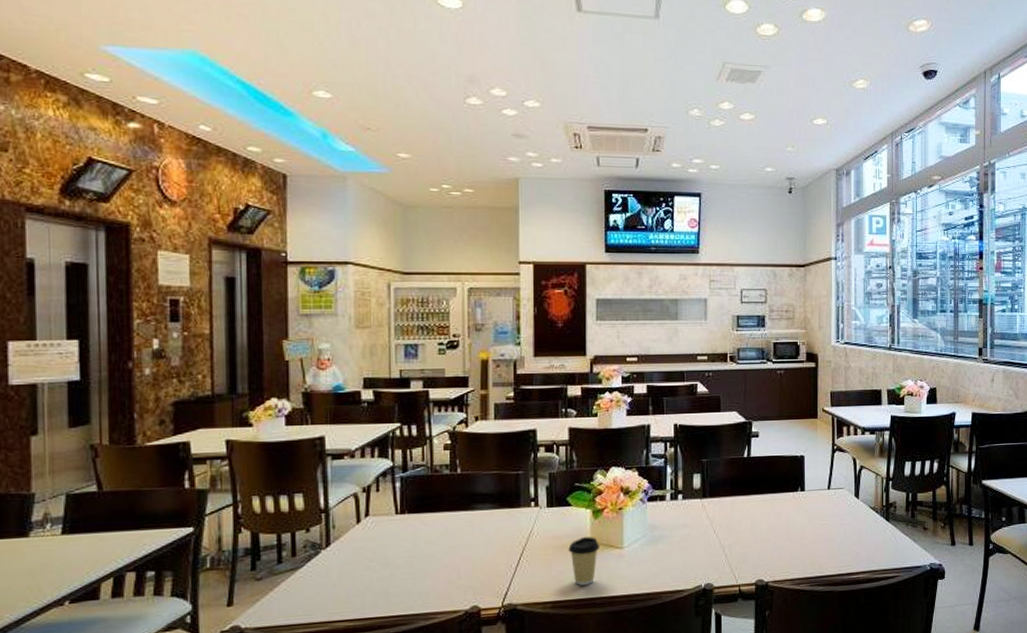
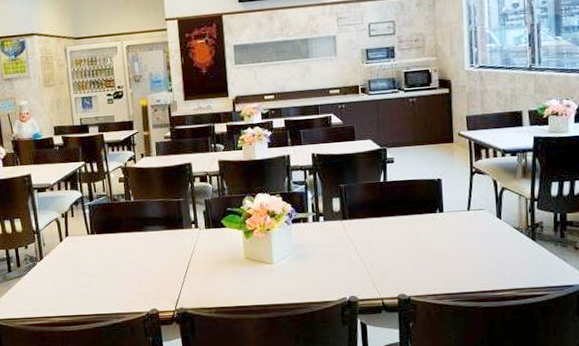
coffee cup: present [568,537,600,585] -> none [226,254,253,295]

